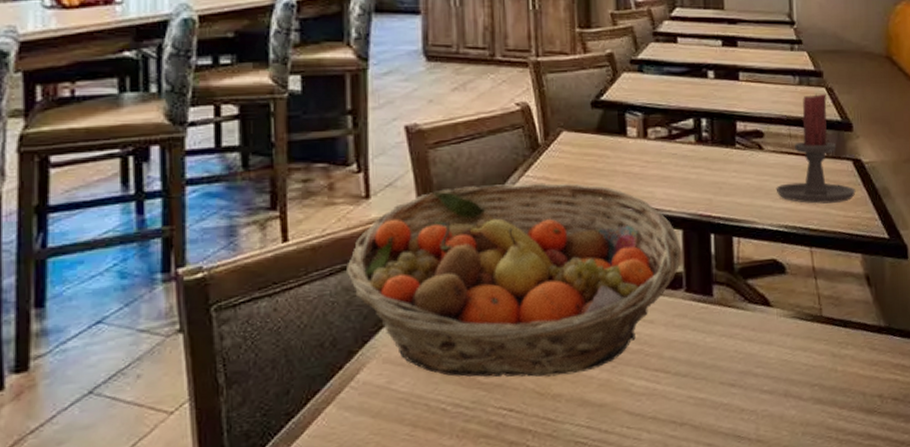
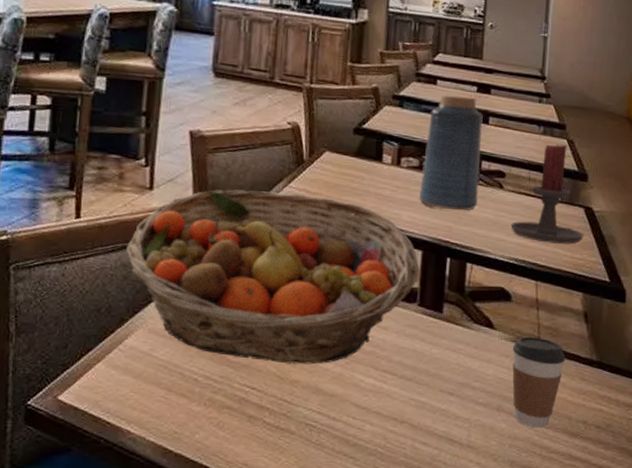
vase: none [672,52,737,181] -> present [419,95,483,211]
coffee cup: none [794,309,852,411] -> present [512,336,566,429]

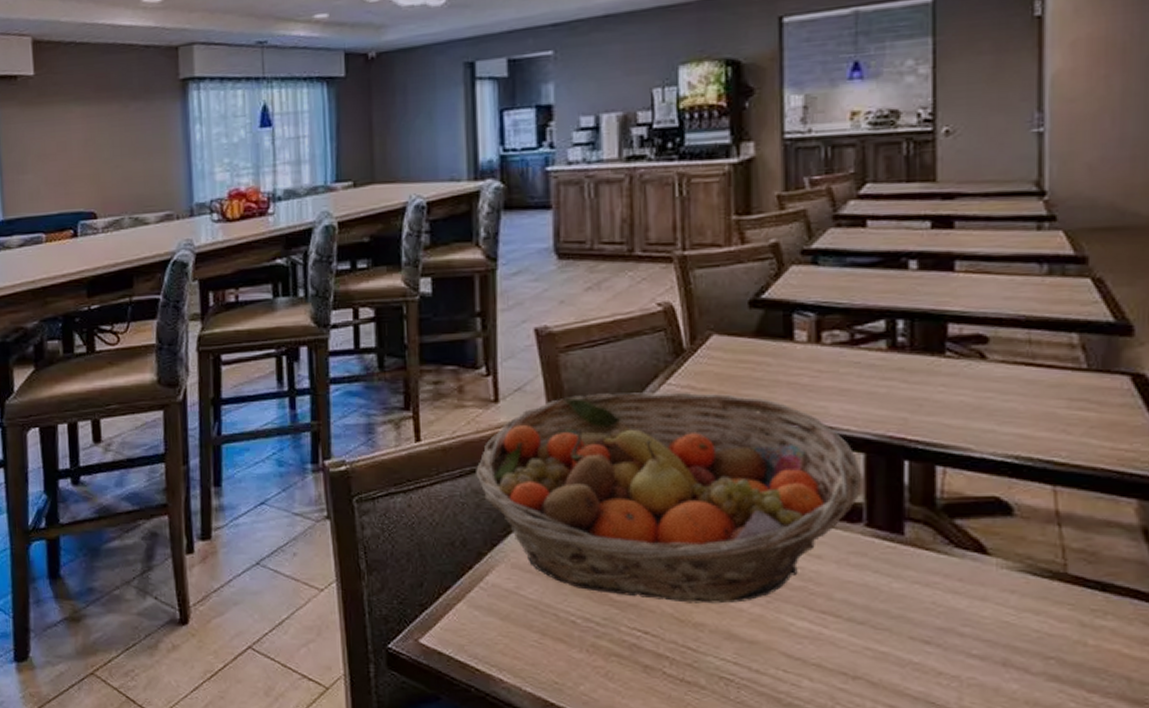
vase: present [419,95,483,211] -> none [854,237,946,396]
candle holder: present [511,143,584,245] -> none [1003,285,1133,431]
coffee cup: present [512,336,566,429] -> none [1022,564,1114,692]

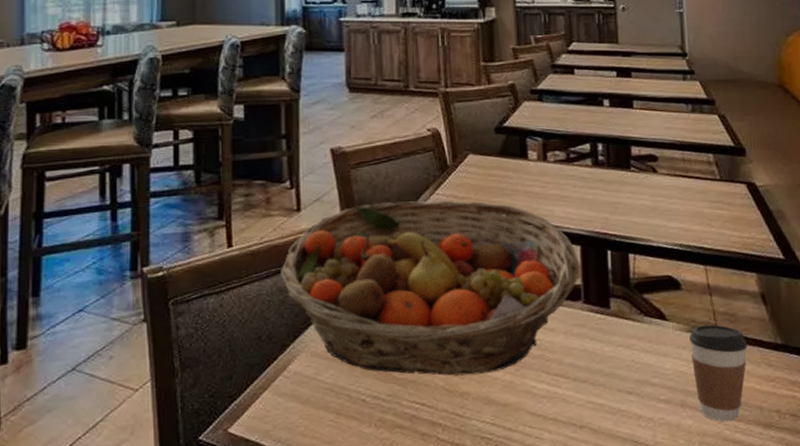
coffee cup: none [1022,564,1114,692] -> present [689,324,748,422]

